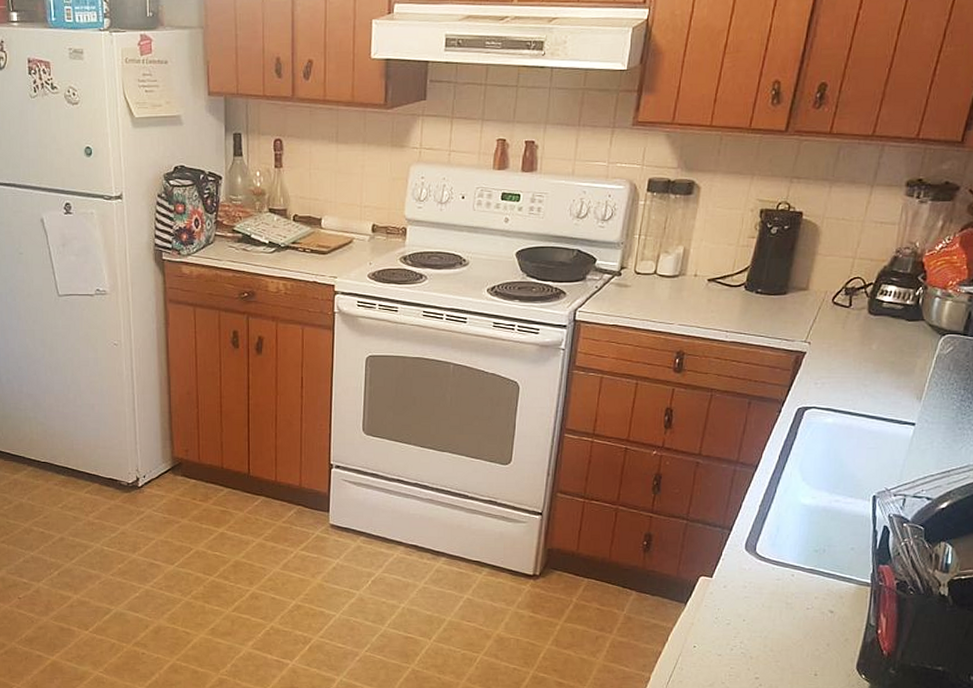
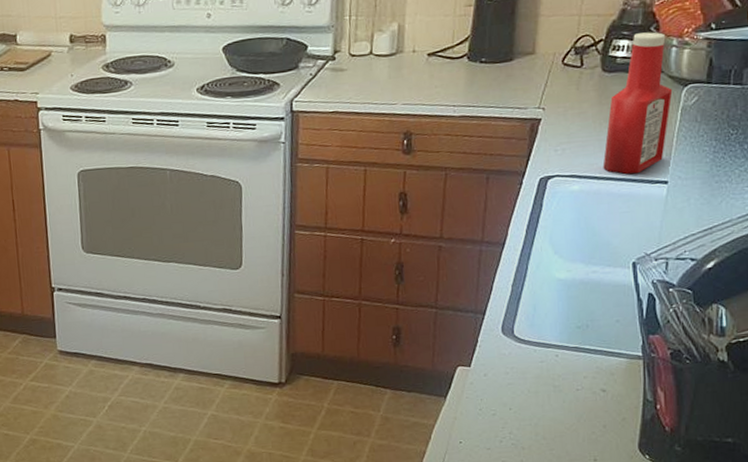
ketchup bottle: none [857,281,931,413] -> present [602,32,673,175]

